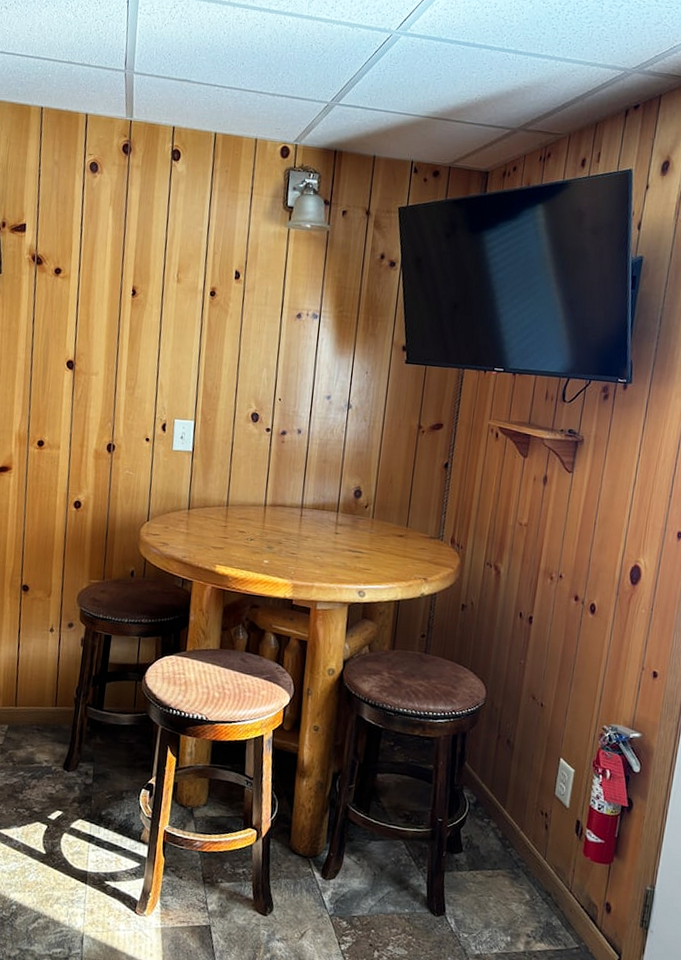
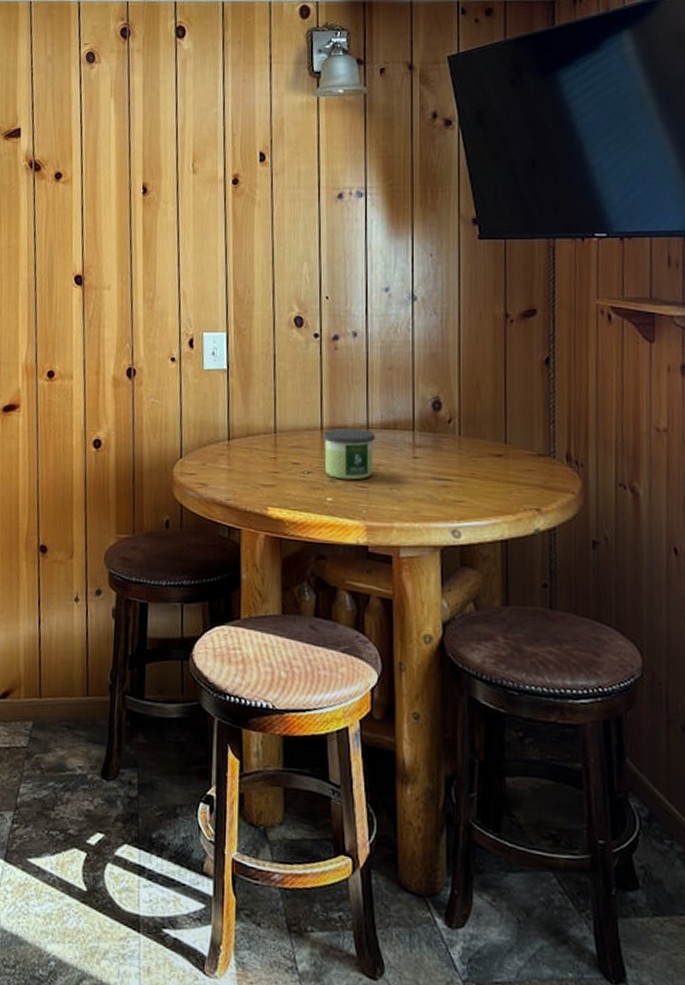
candle: none [265,506,307,548] -> present [323,428,375,480]

